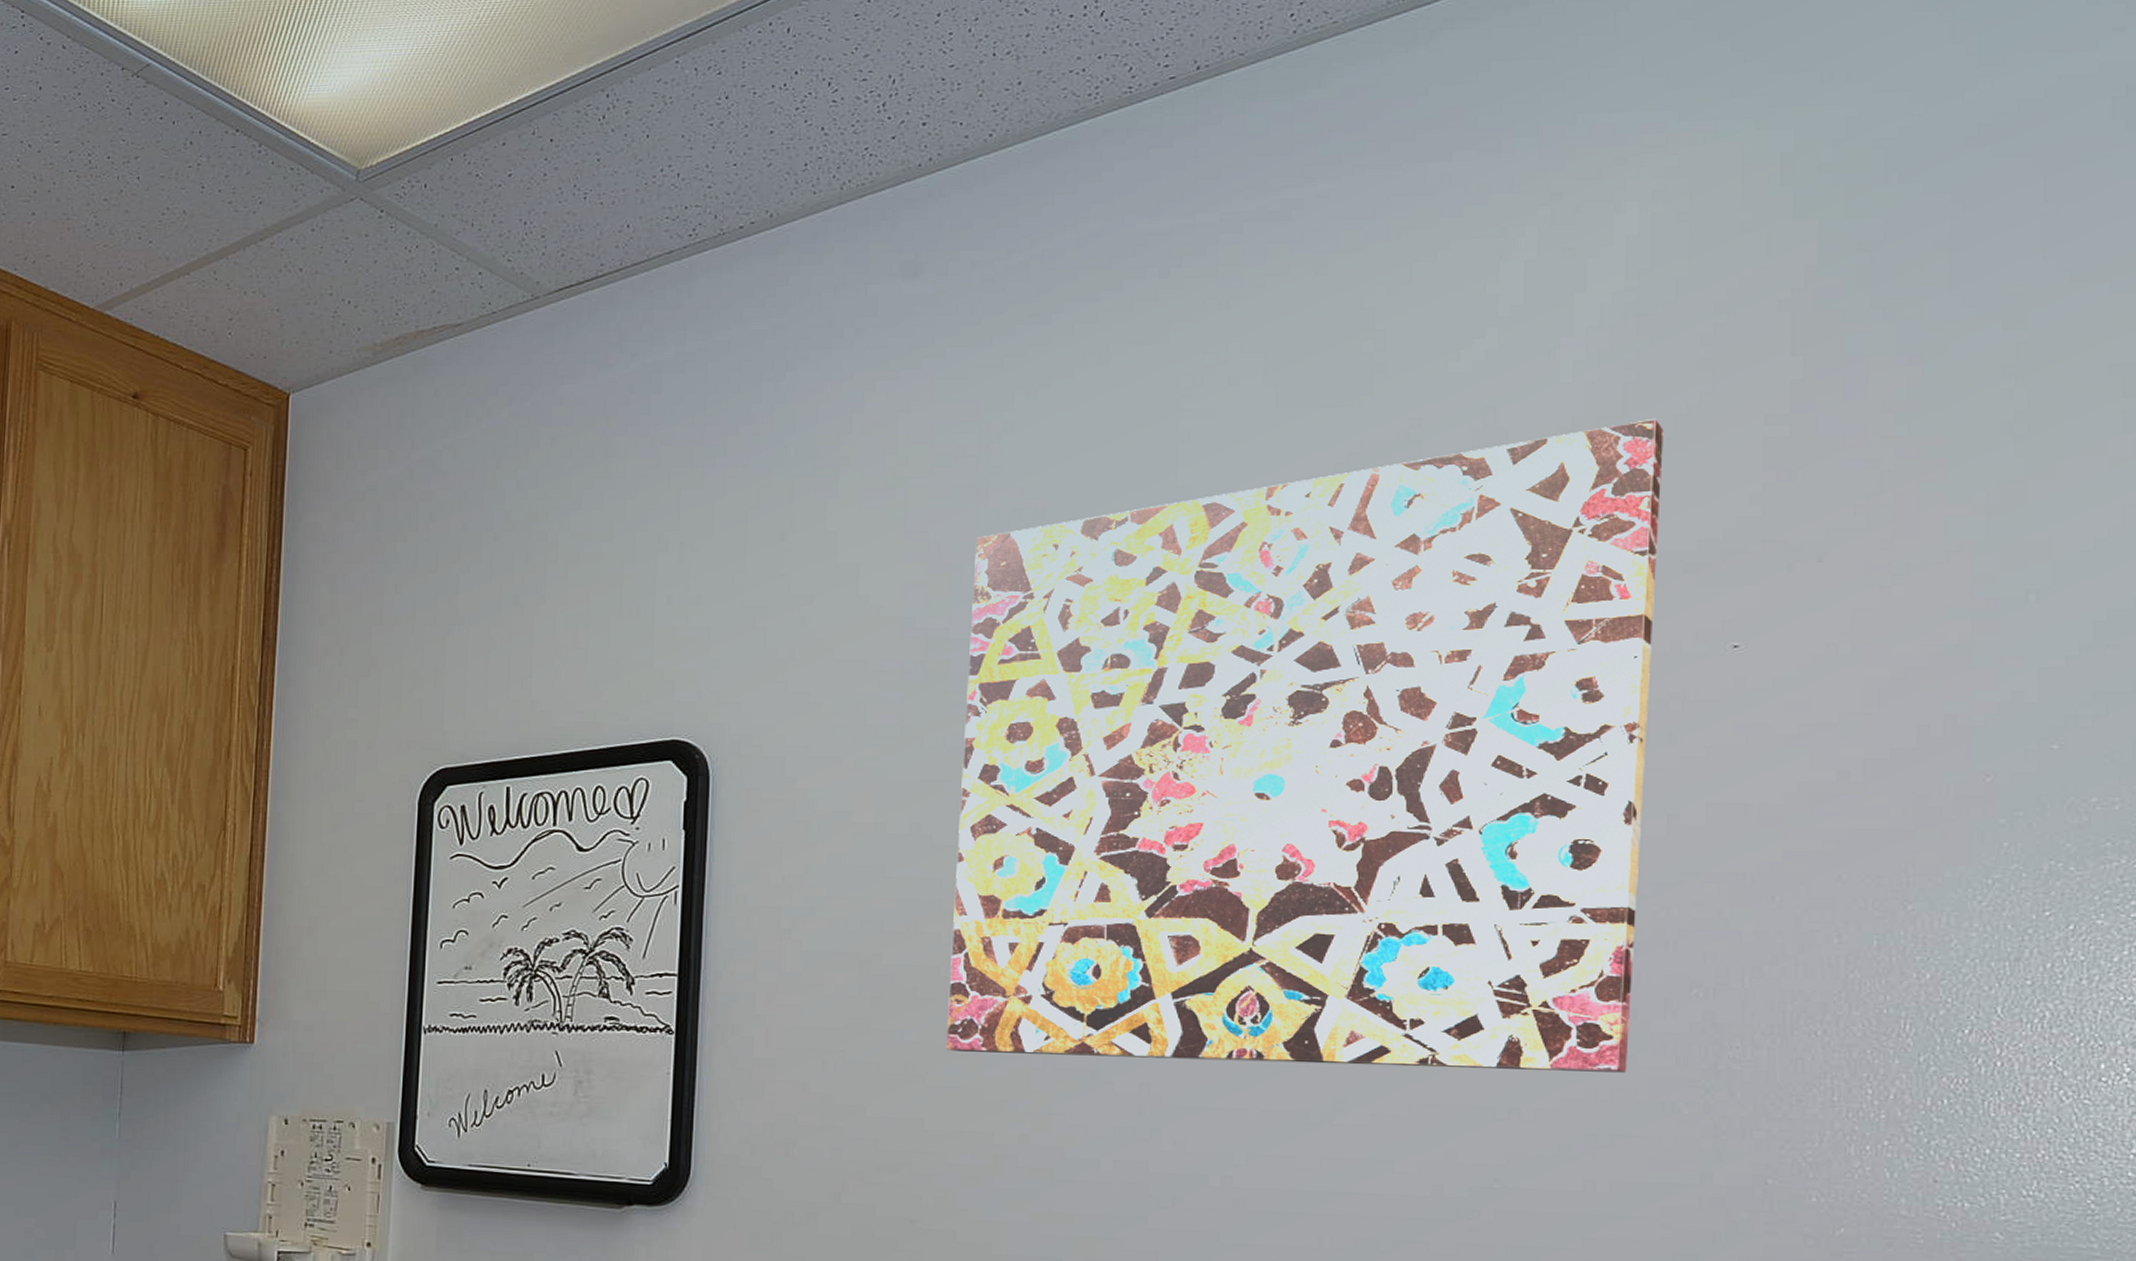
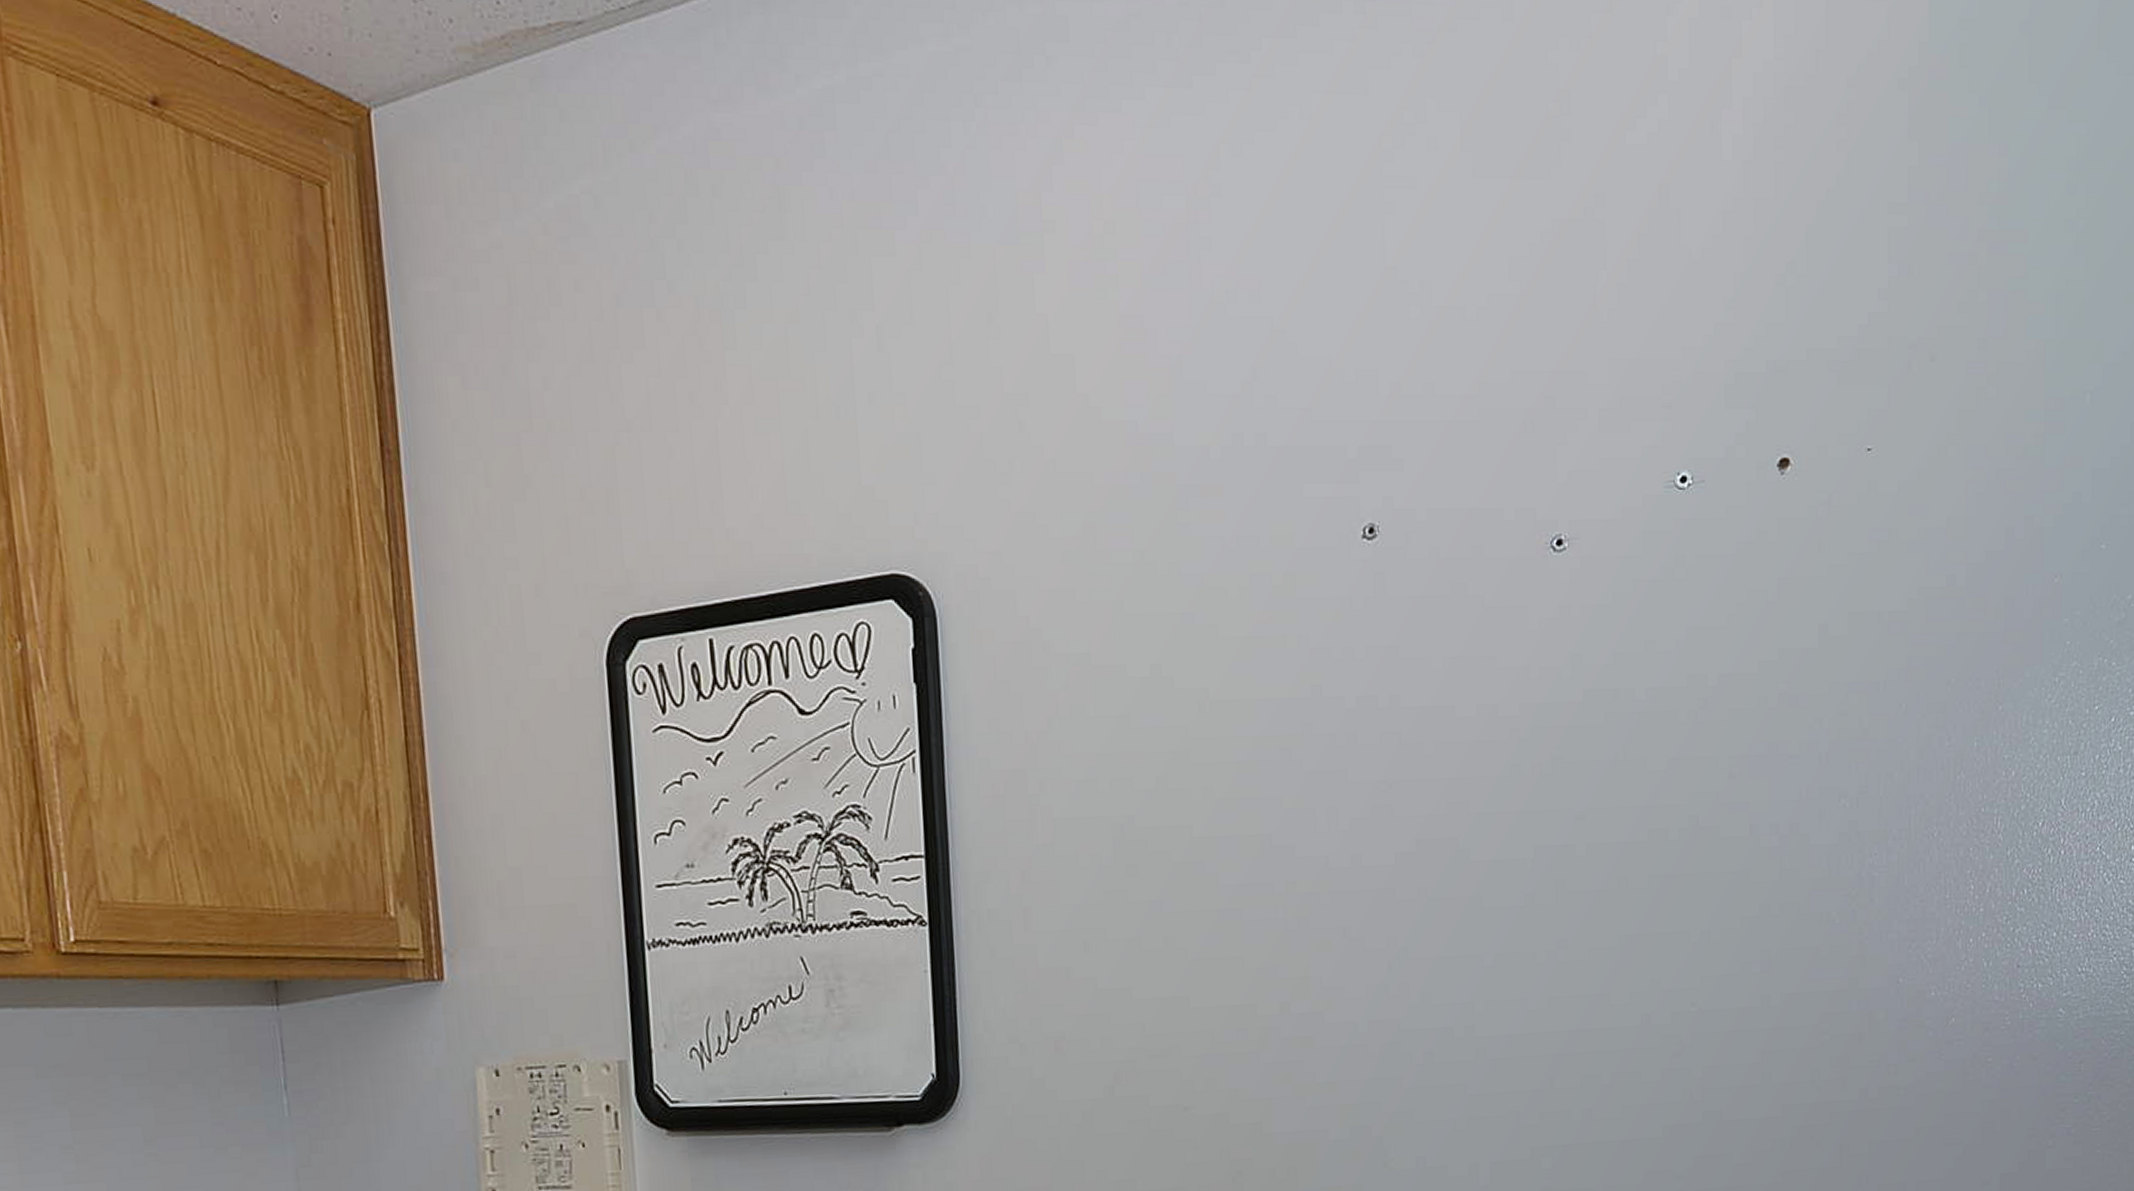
wall art: present [945,418,1664,1073] -> none [1192,203,1809,919]

